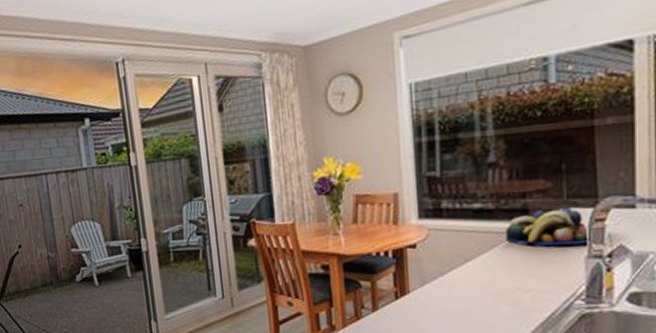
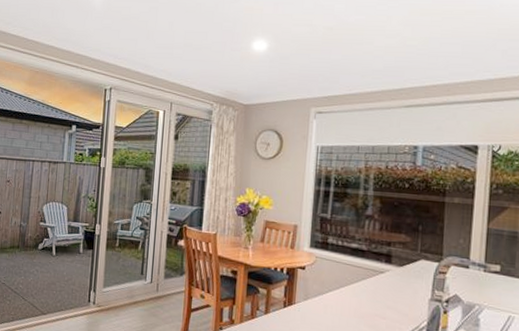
fruit bowl: present [504,207,591,247] -> none [371,257,435,289]

